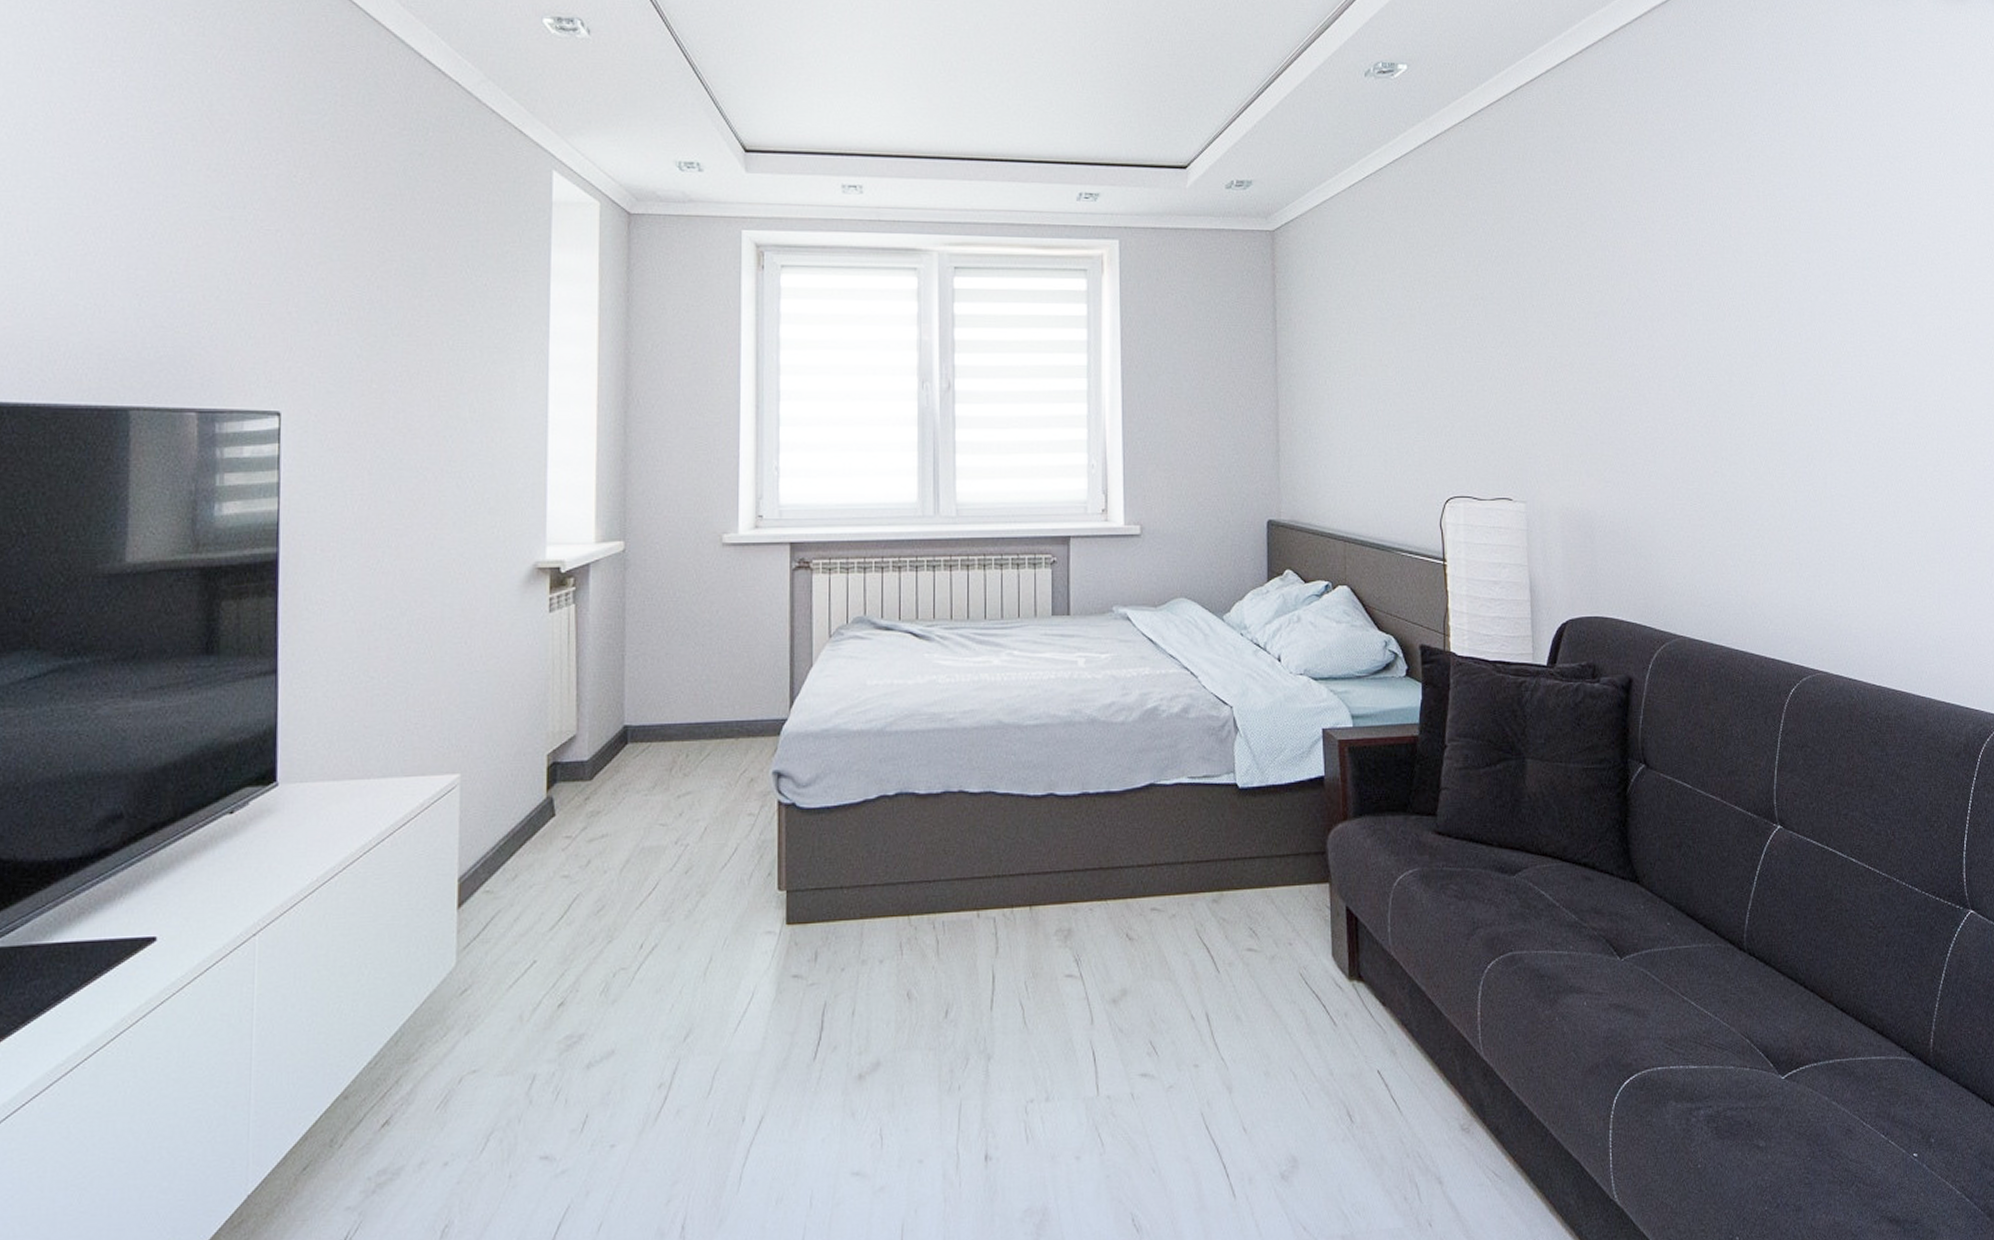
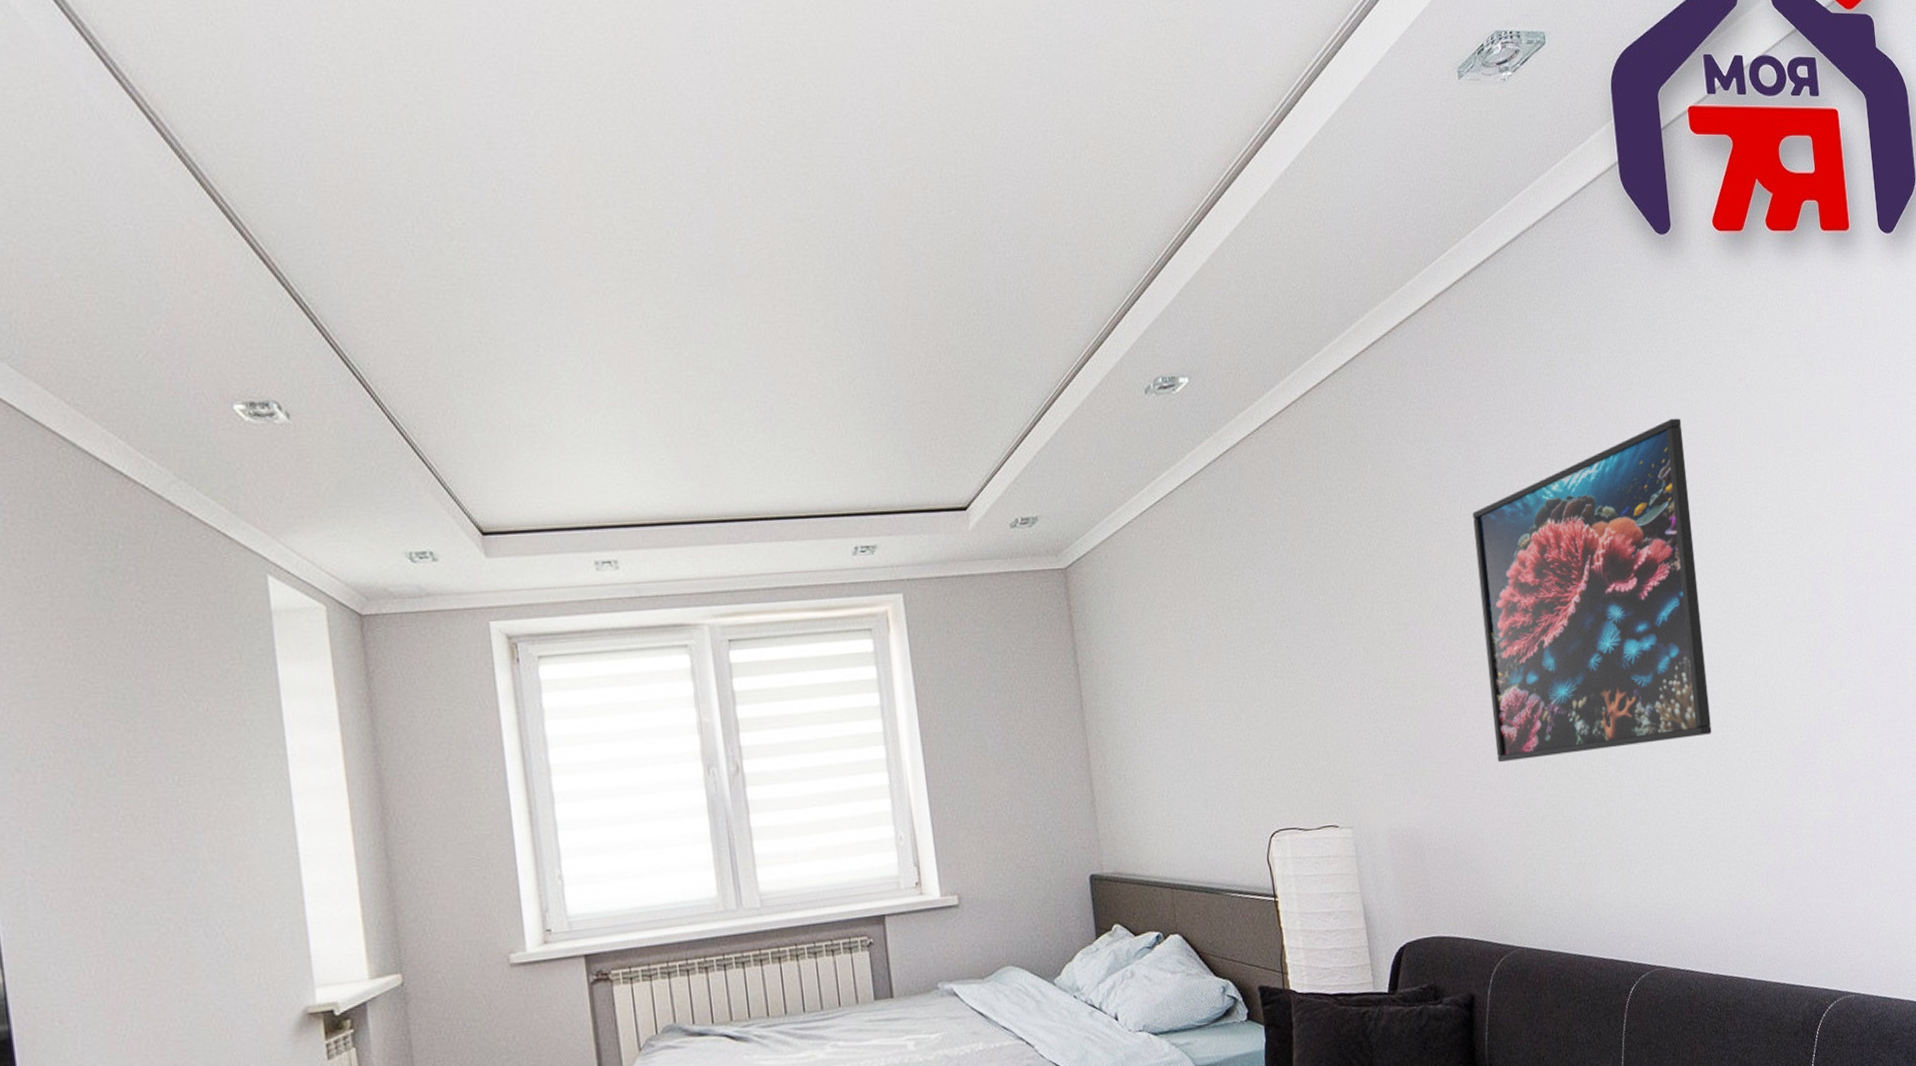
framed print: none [1670,142,1893,454] -> present [1472,418,1712,762]

